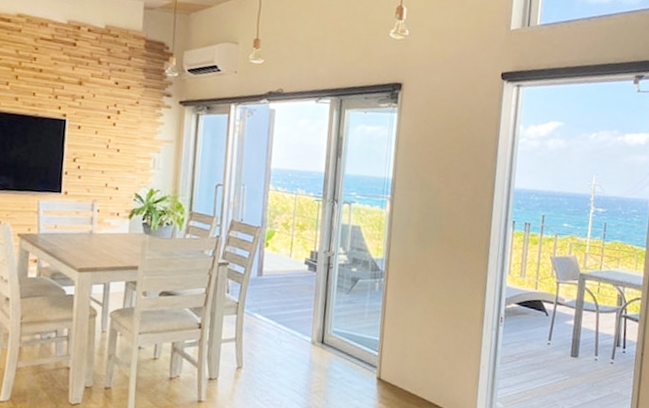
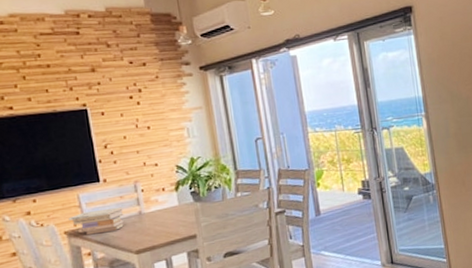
books: none [24,219,76,244] -> present [68,207,124,235]

